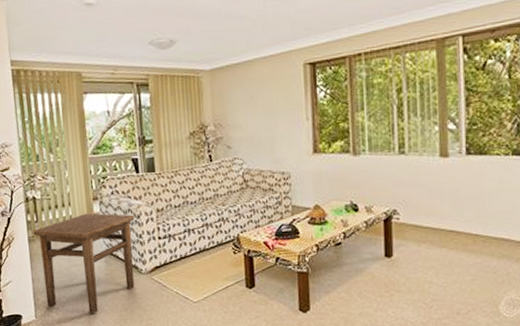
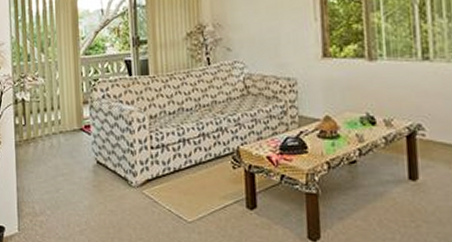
side table: present [33,213,135,314] -> none [20,117,127,230]

